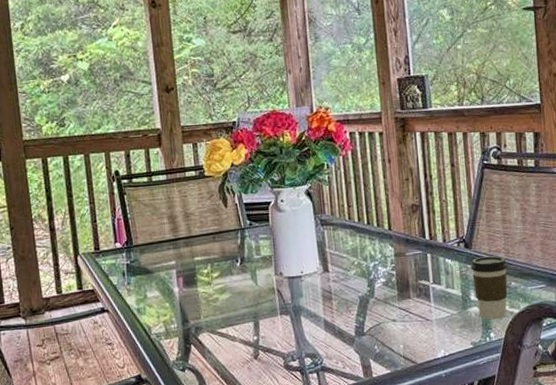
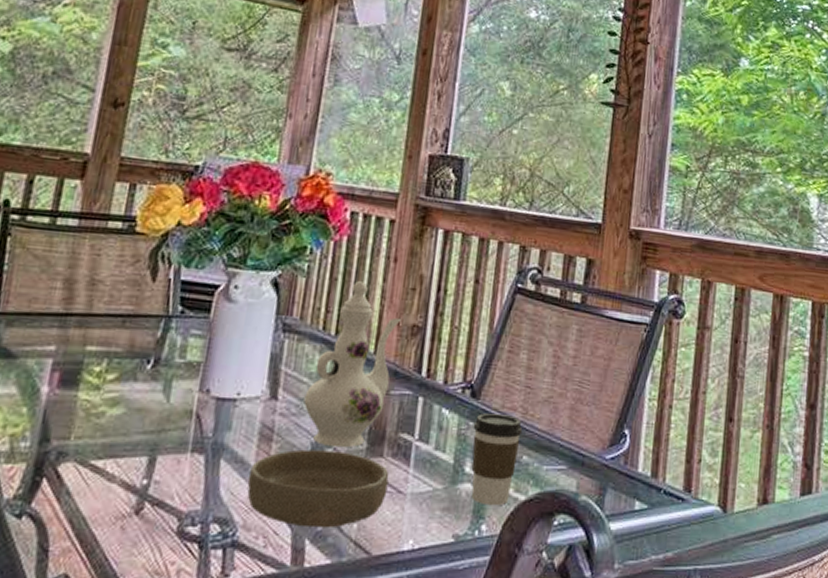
bowl: none [322,299,419,352] -> present [247,449,389,528]
ewer: none [347,181,404,298] -> present [303,281,402,448]

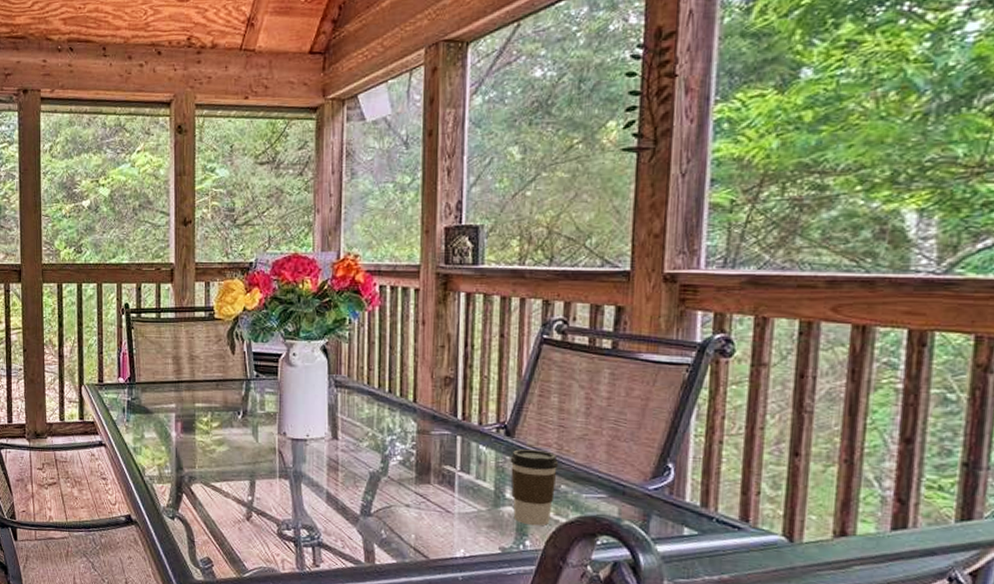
bowl: present [247,449,389,528] -> none [323,477,438,537]
ewer: present [303,281,402,448] -> none [359,343,435,477]

